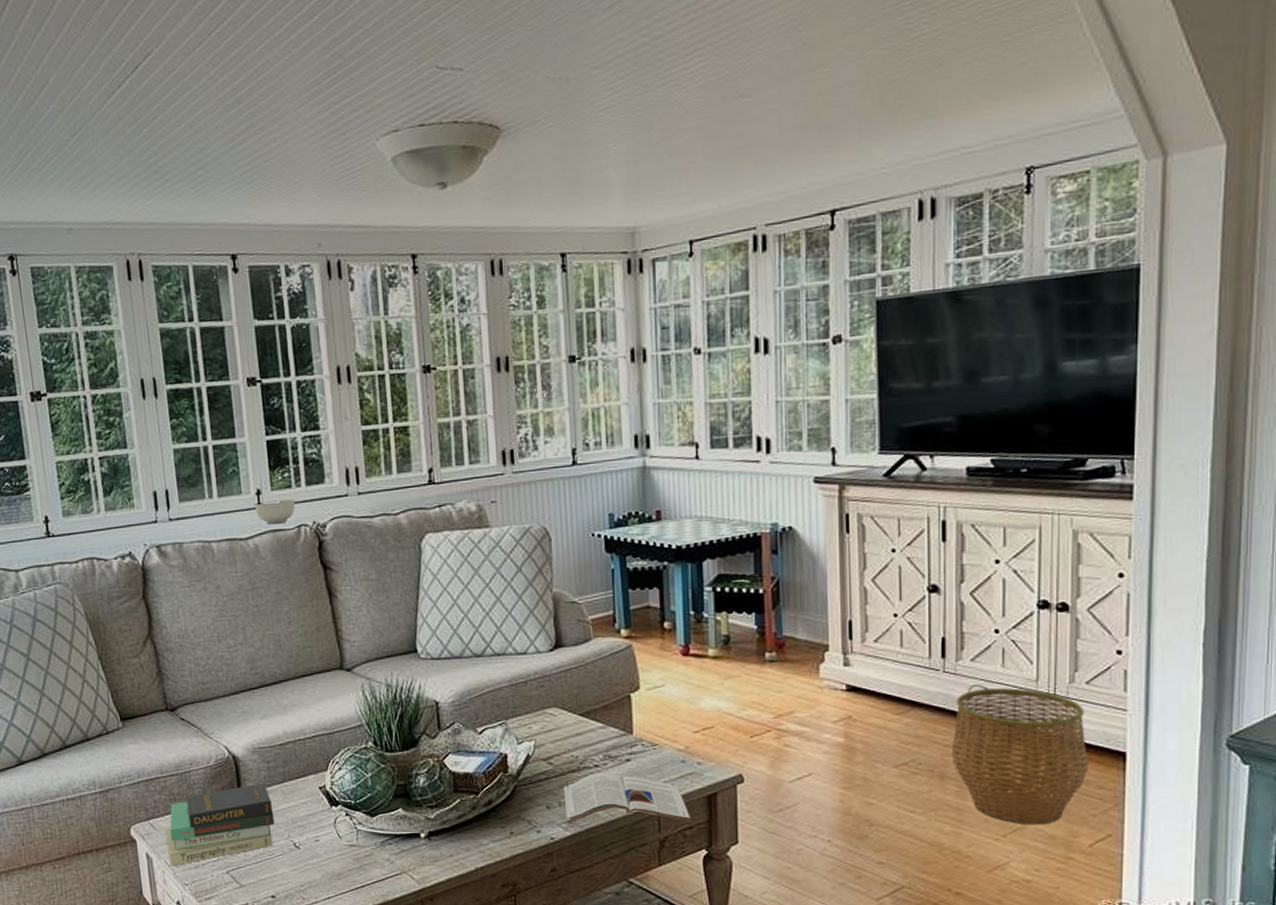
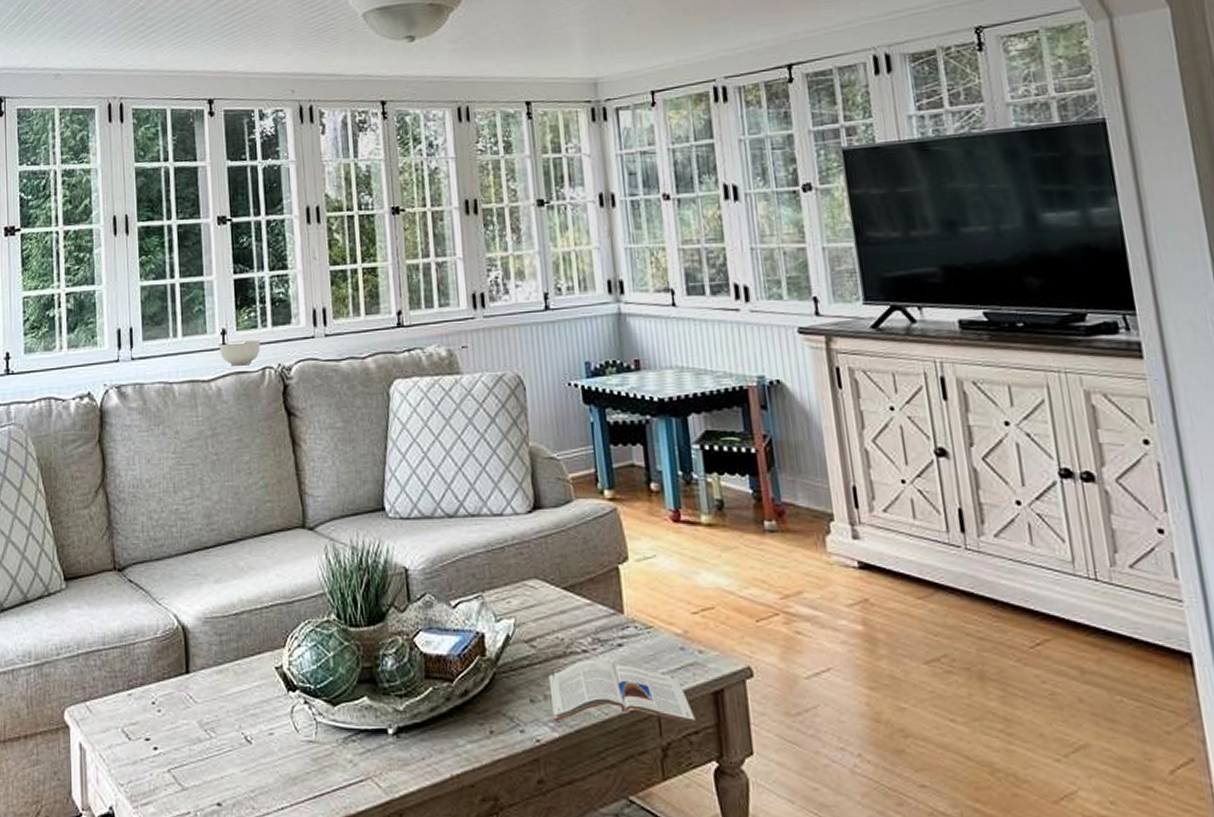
books: present [165,784,275,866] -> none [102,661,225,761]
basket: present [951,684,1090,825] -> none [985,564,1152,743]

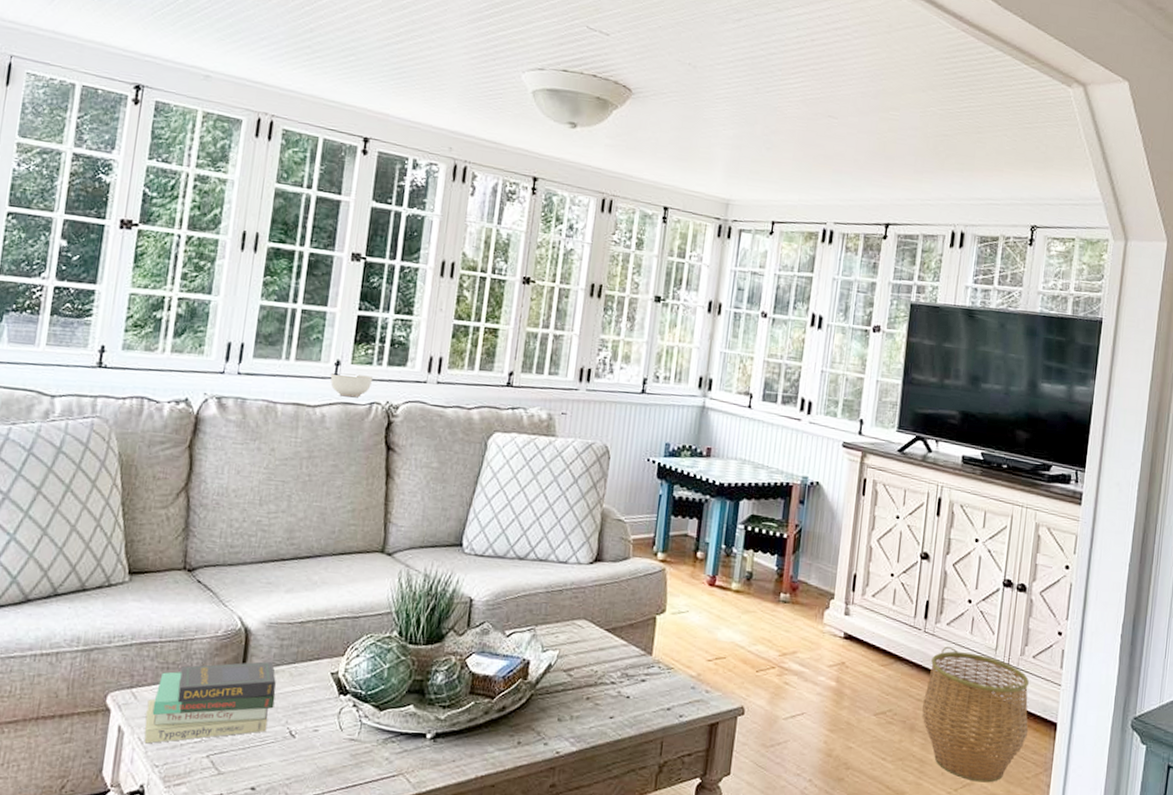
books: none [102,661,225,761] -> present [144,661,276,744]
magazine: present [548,660,696,724] -> none [574,690,691,748]
basket: none [985,564,1152,743] -> present [921,646,1030,783]

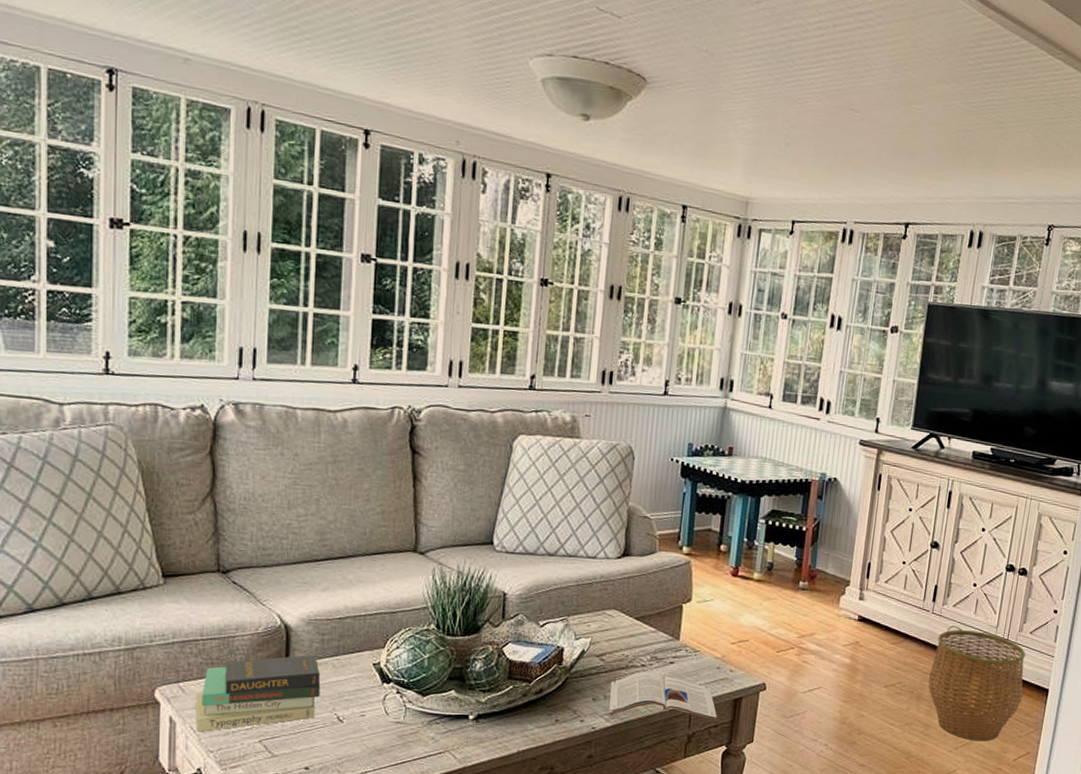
bowl: present [330,373,374,398] -> none [349,377,394,402]
magazine: none [574,690,691,748] -> present [609,672,717,720]

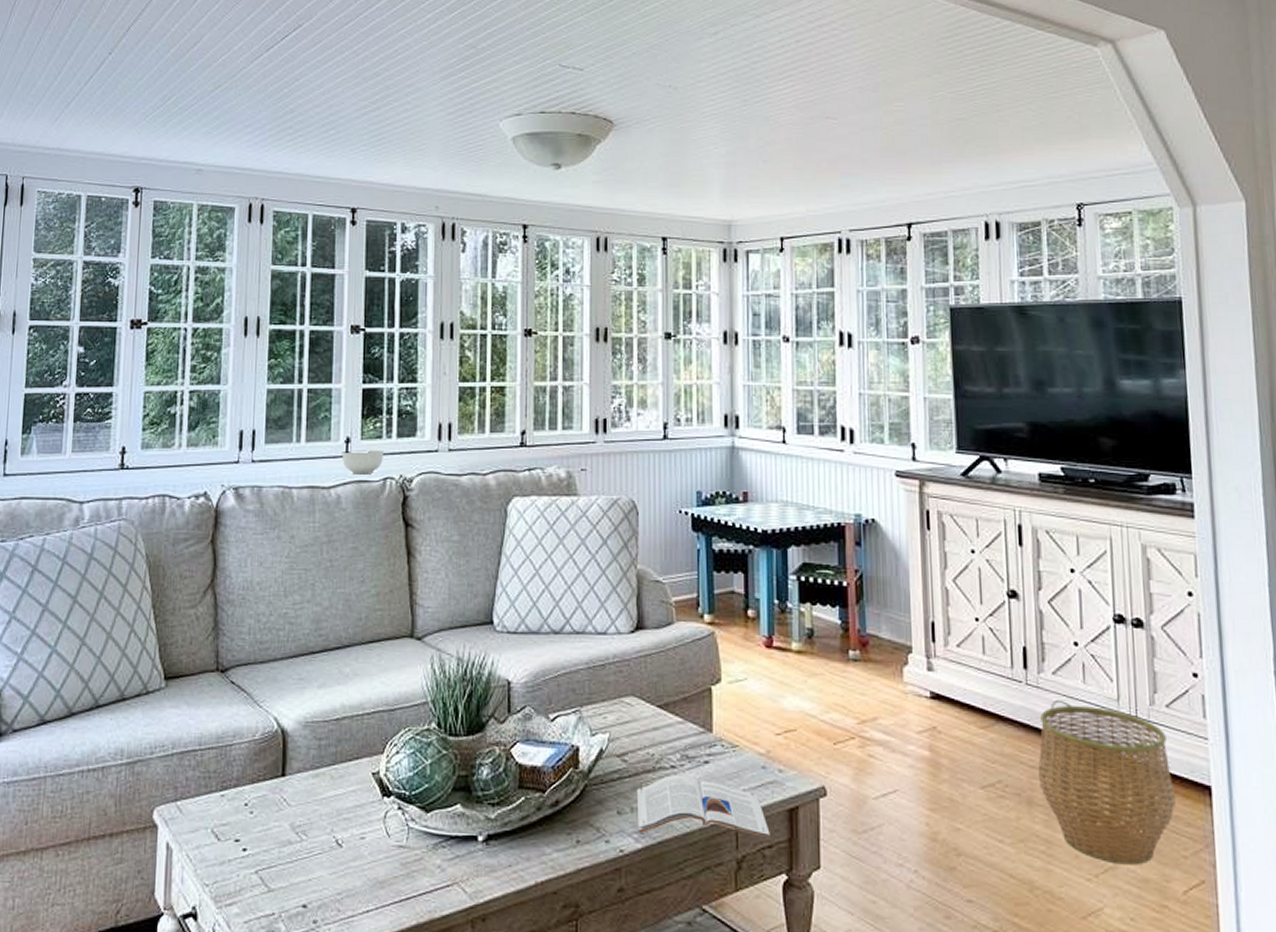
books: present [195,655,321,732] -> none [192,765,318,861]
bowl: none [349,377,394,402] -> present [341,450,385,475]

